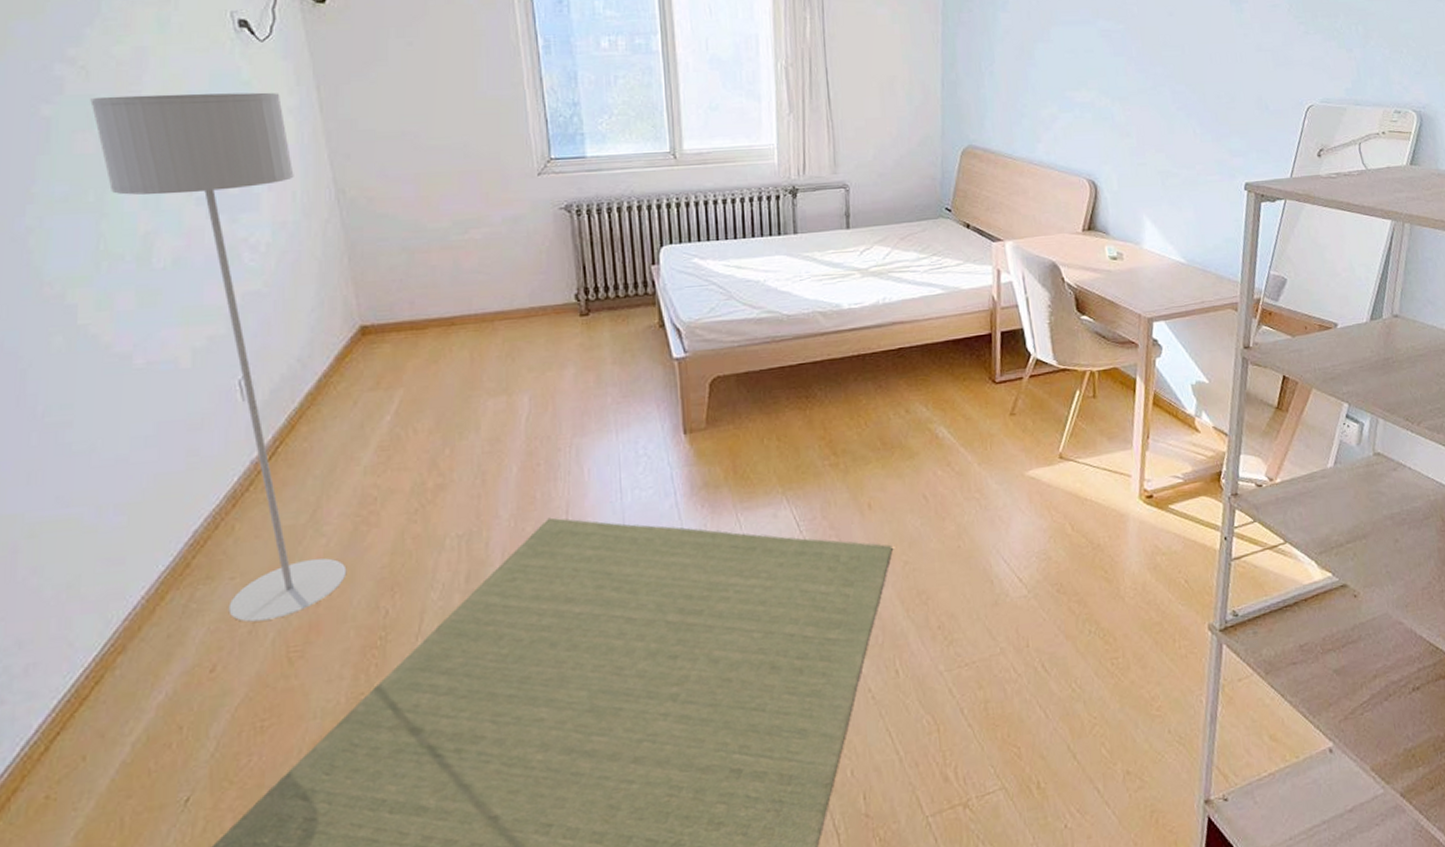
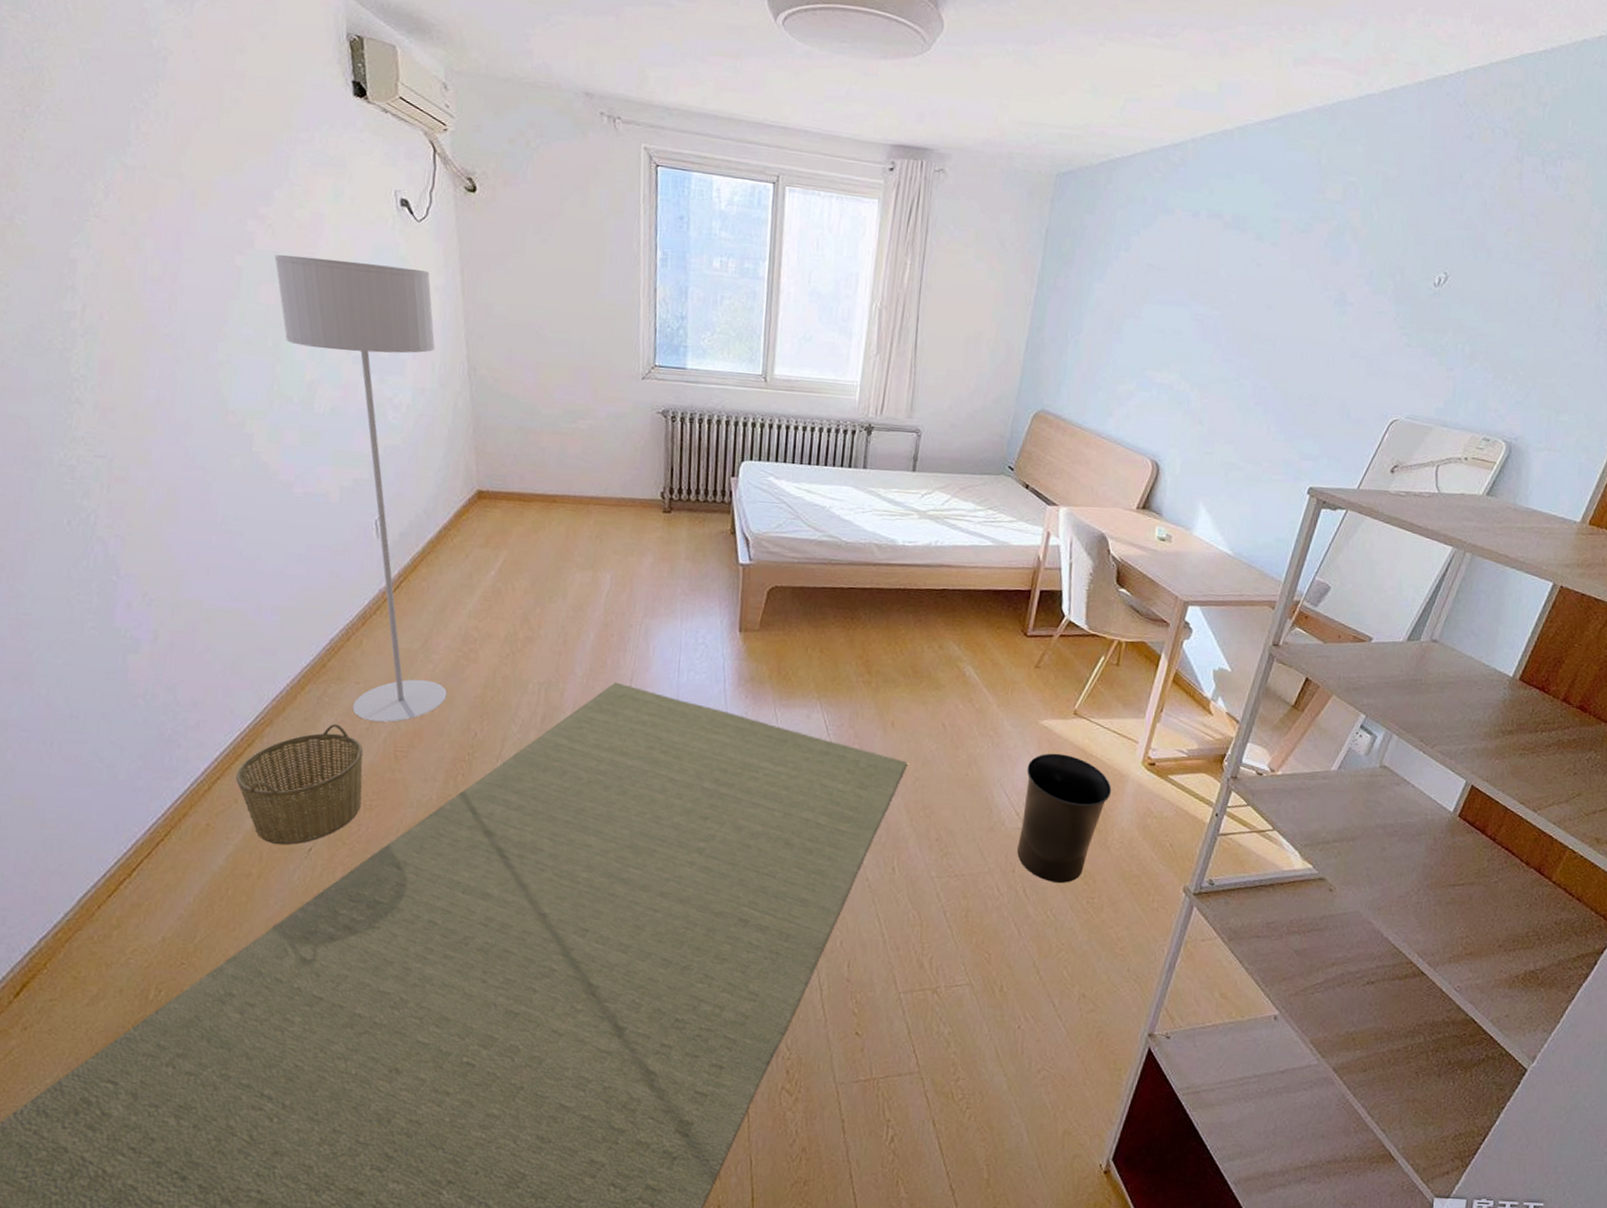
basket: none [81,633,250,804] -> present [235,724,364,845]
waste bin: none [1021,503,1114,650] -> present [1017,753,1112,883]

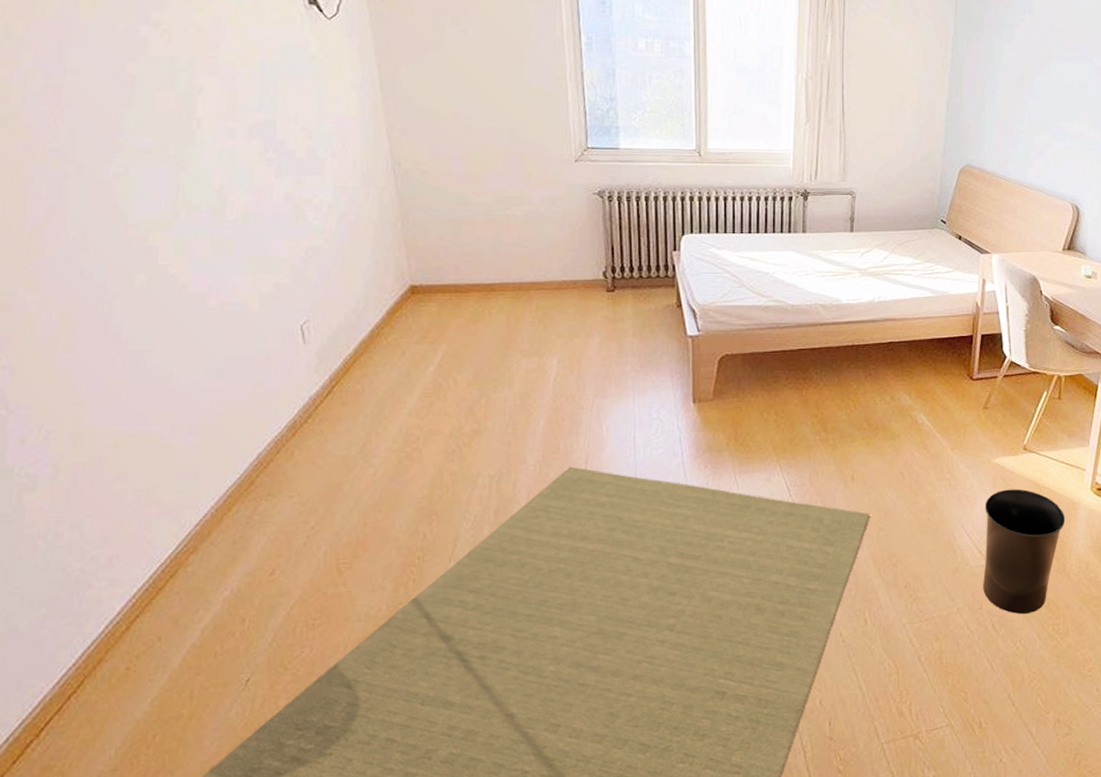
basket: present [235,724,364,845] -> none [157,542,304,680]
floor lamp: present [274,254,448,723] -> none [172,59,391,536]

